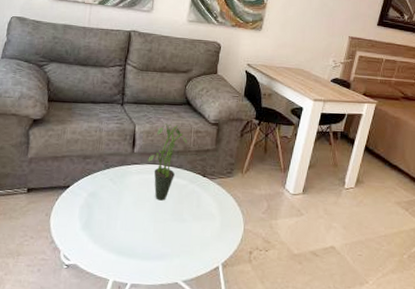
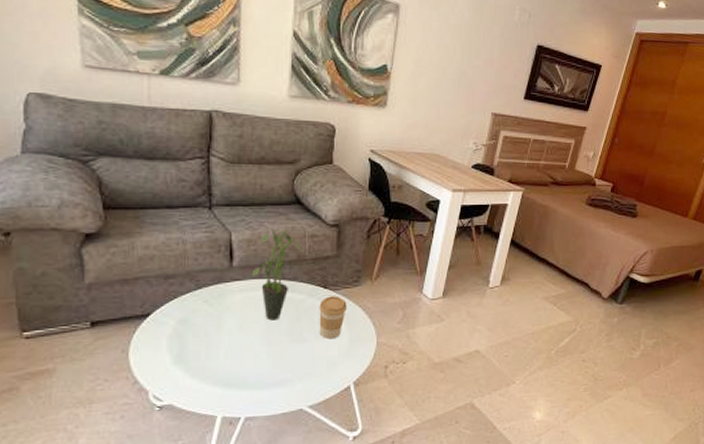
coffee cup: none [196,184,221,222] -> present [319,296,347,340]

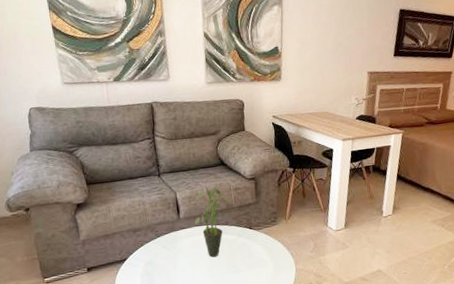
coffee cup: present [319,296,347,340] -> none [247,234,269,269]

